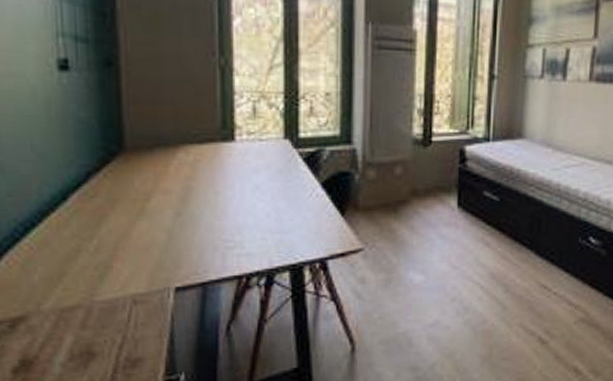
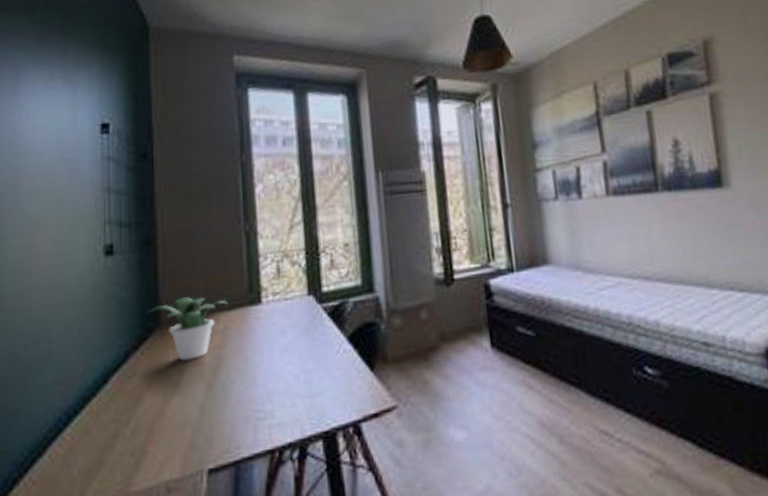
potted plant: none [109,125,200,187] -> present [147,297,229,361]

